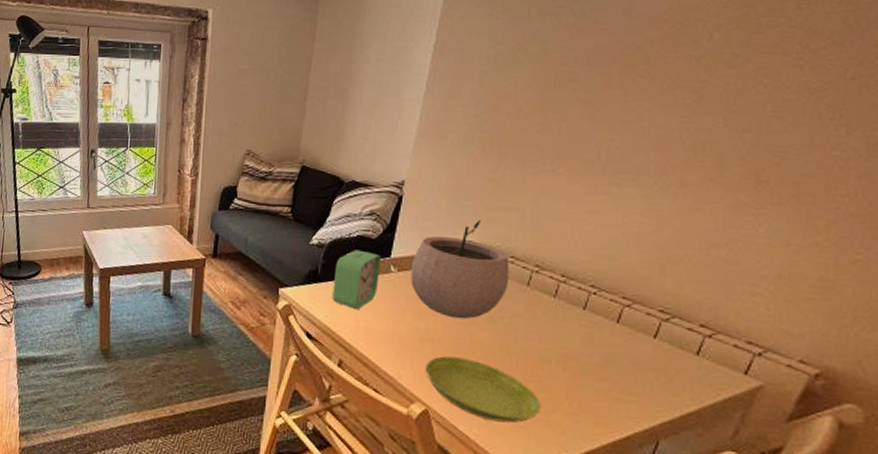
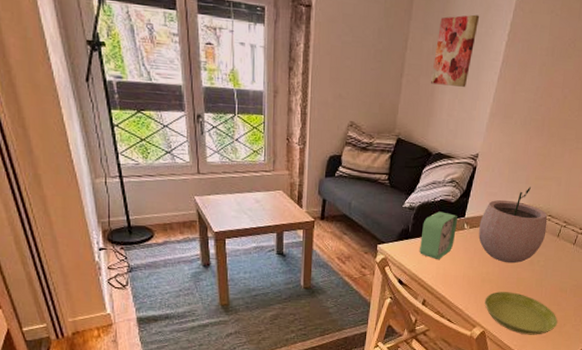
wall art: none [340,28,397,106] -> present [431,14,480,87]

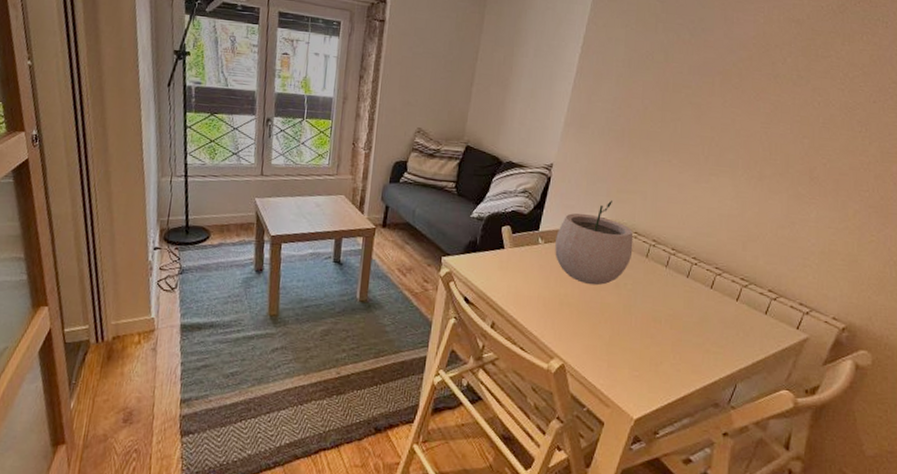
alarm clock: present [419,211,458,259] -> none [488,223,532,276]
wall art: present [431,14,480,87] -> none [502,28,552,97]
saucer: present [484,292,558,335] -> none [563,317,652,374]

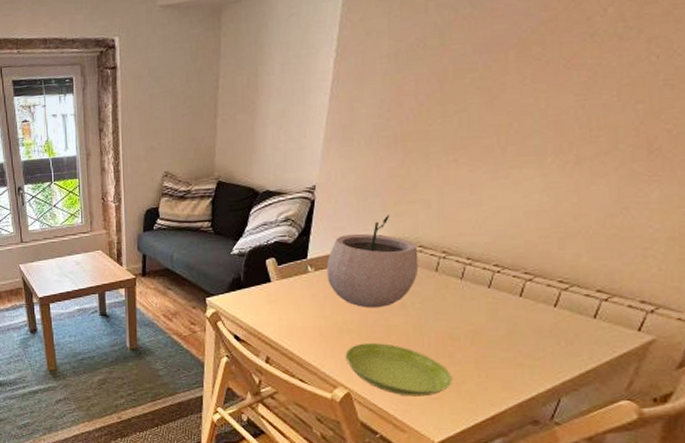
saucer: none [563,317,652,374] -> present [345,343,452,397]

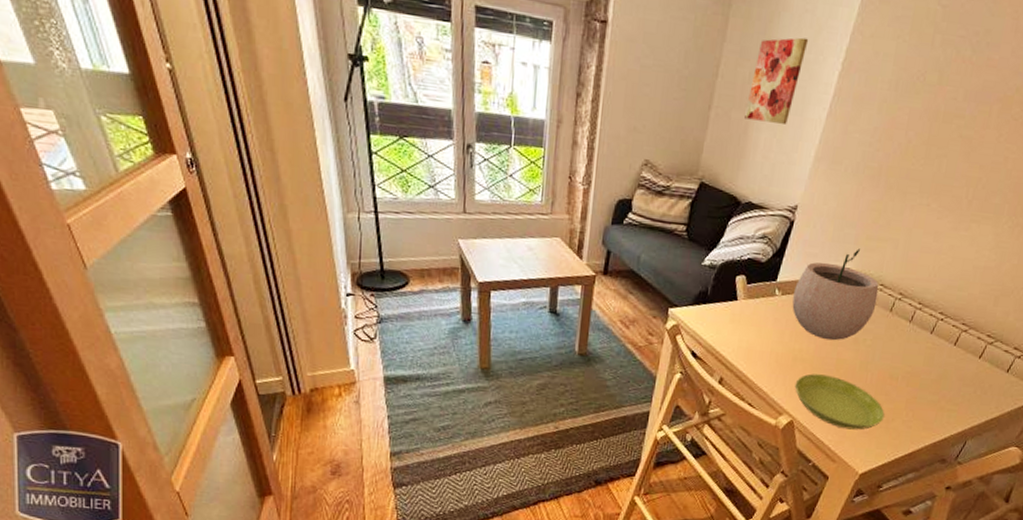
wall art: none [249,37,299,119] -> present [745,37,809,124]

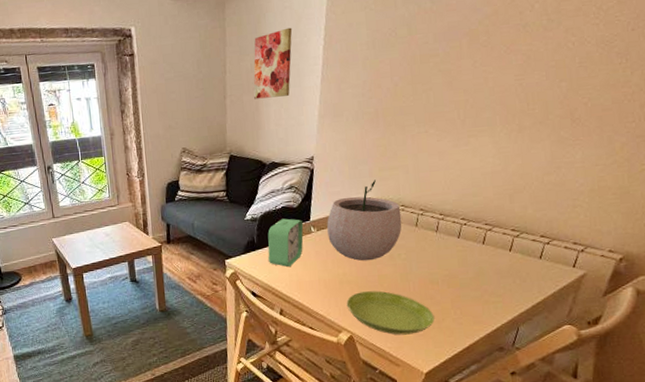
alarm clock: none [719,272,769,330] -> present [267,218,304,267]

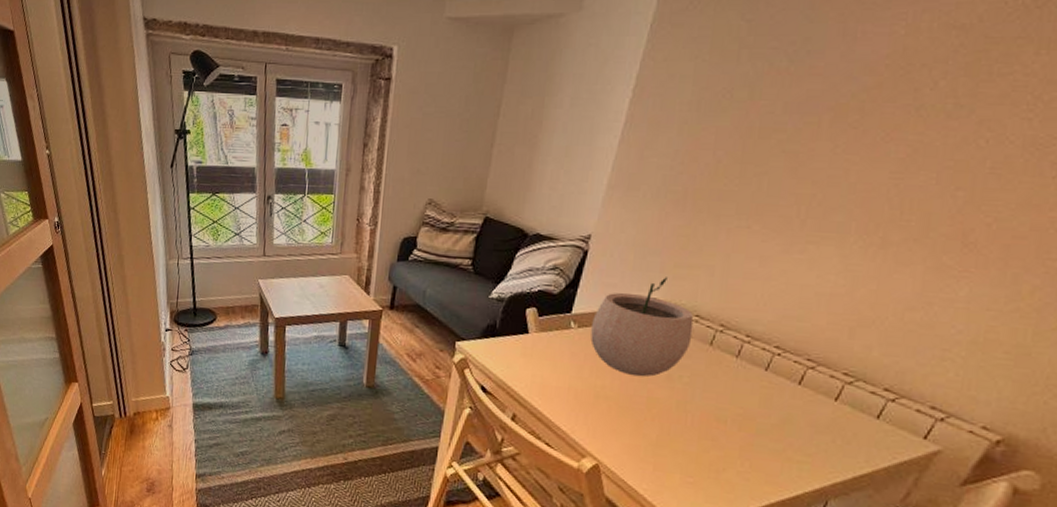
wall art: present [253,27,293,99] -> none [529,70,594,155]
alarm clock: present [267,218,304,267] -> none [509,304,562,364]
saucer: present [346,290,435,335] -> none [598,413,713,480]

